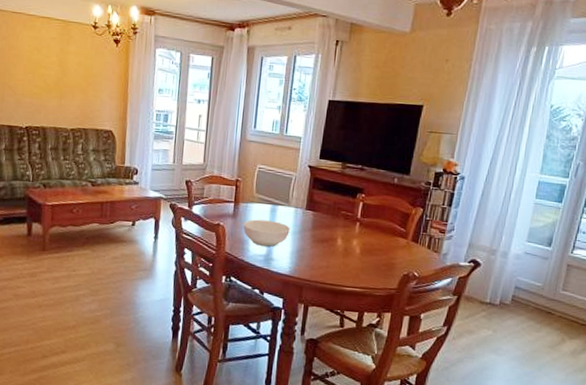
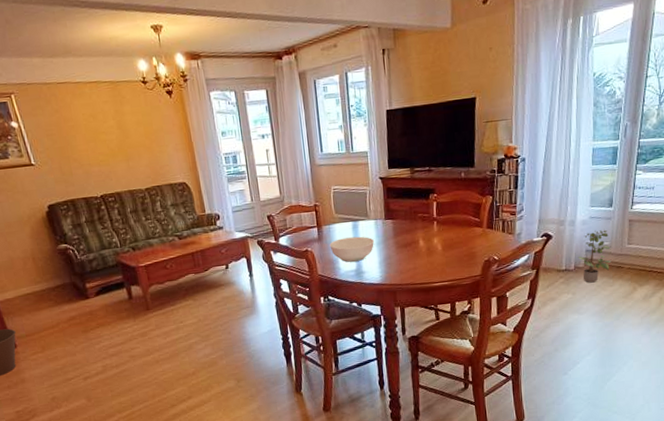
potted plant: none [504,268,543,324] -> present [577,229,612,283]

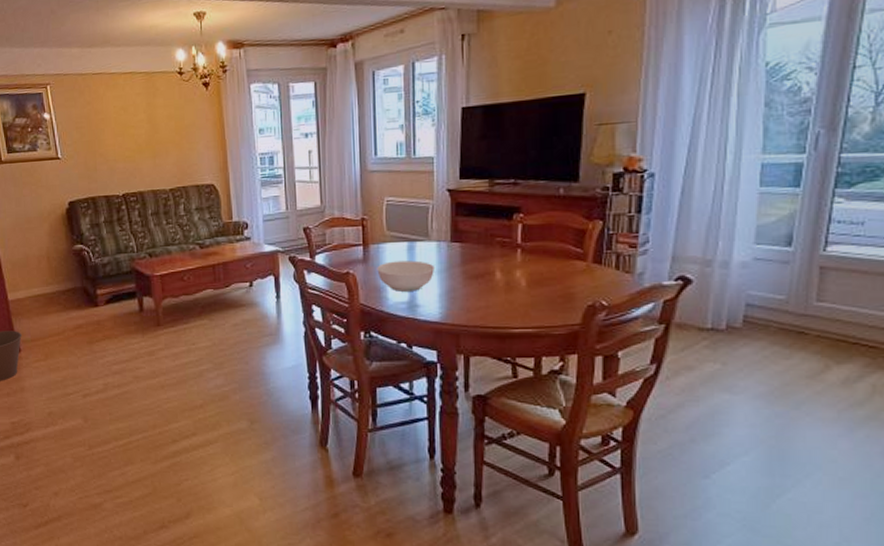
potted plant: present [577,229,612,283] -> none [731,277,789,351]

